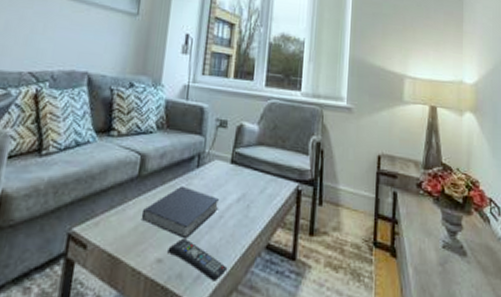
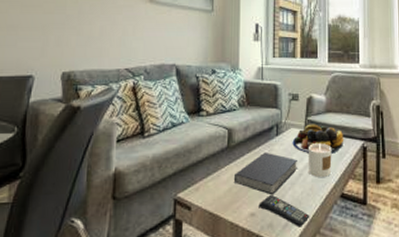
fruit bowl: none [214,157,276,195] -> present [292,124,344,154]
candle: none [231,181,261,224] -> present [309,143,332,178]

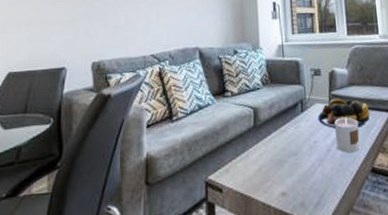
book: present [233,152,298,195] -> none [262,129,326,173]
remote control: present [258,194,310,228] -> none [289,172,342,205]

